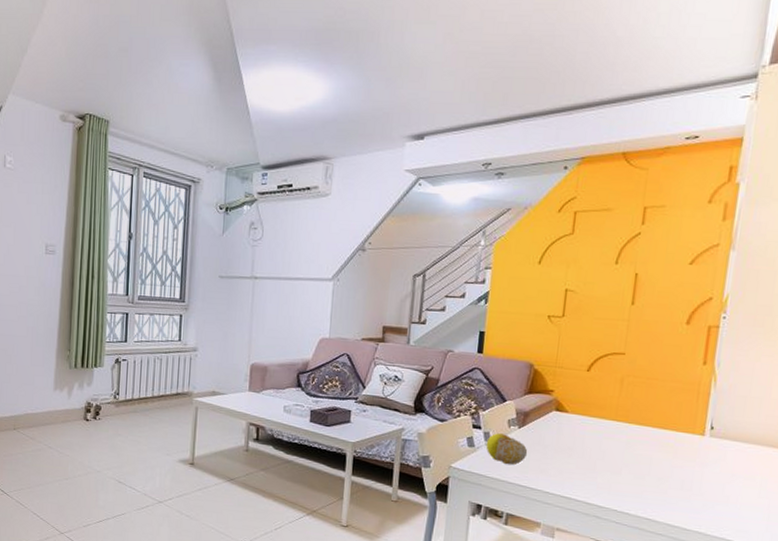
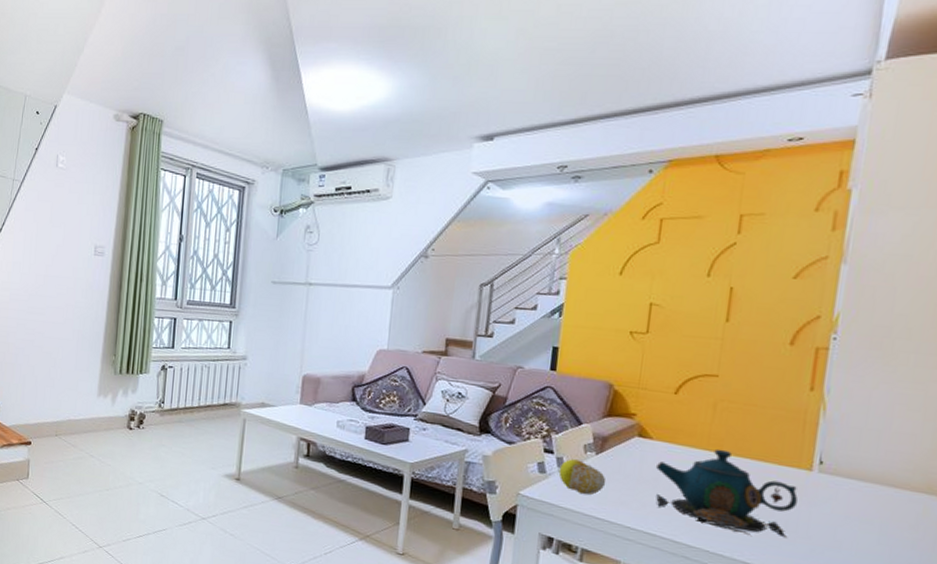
teapot: none [570,419,692,495] -> present [655,448,798,537]

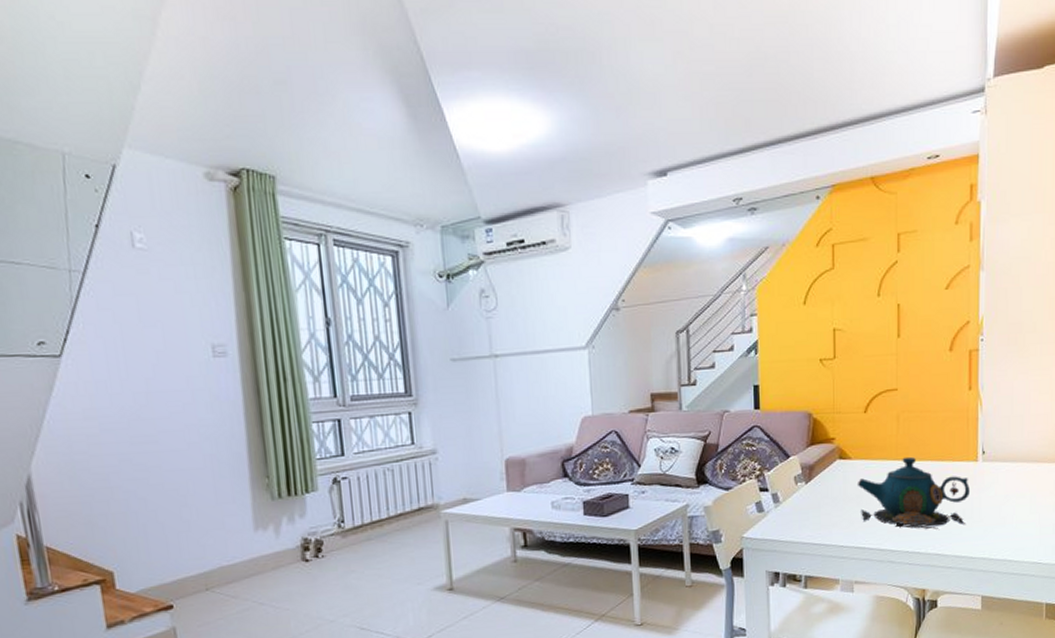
fruit: present [558,459,606,495] -> none [775,492,818,525]

